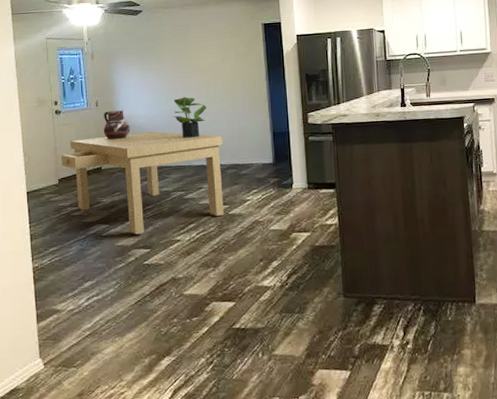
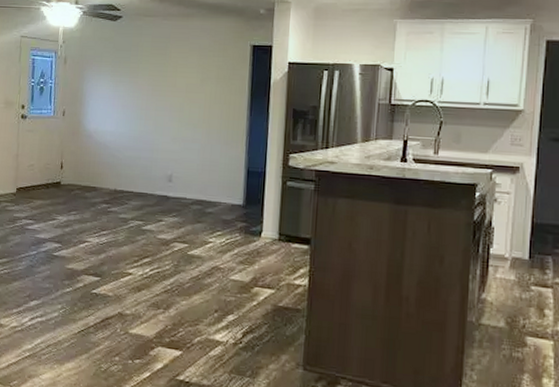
dining table: present [60,131,224,235] -> none [21,148,192,260]
ceramic pot: present [103,110,130,140] -> none [67,121,95,155]
potted plant: present [173,97,207,138] -> none [140,117,179,164]

